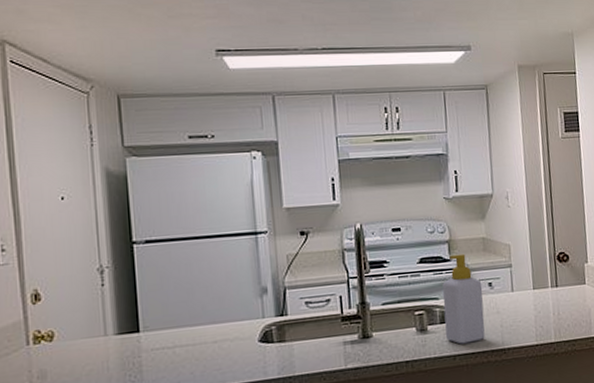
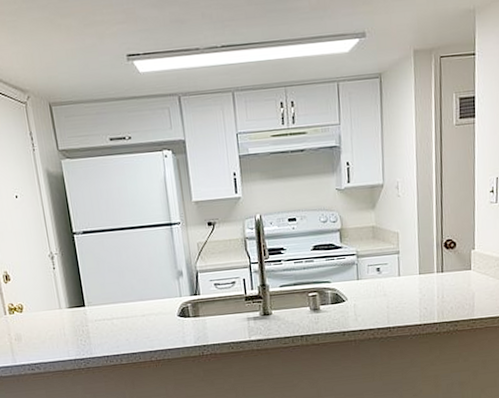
soap bottle: present [442,253,485,344] -> none [334,241,372,322]

